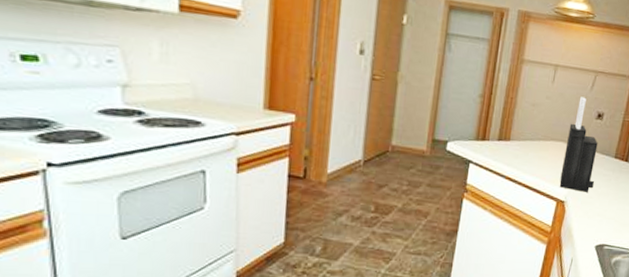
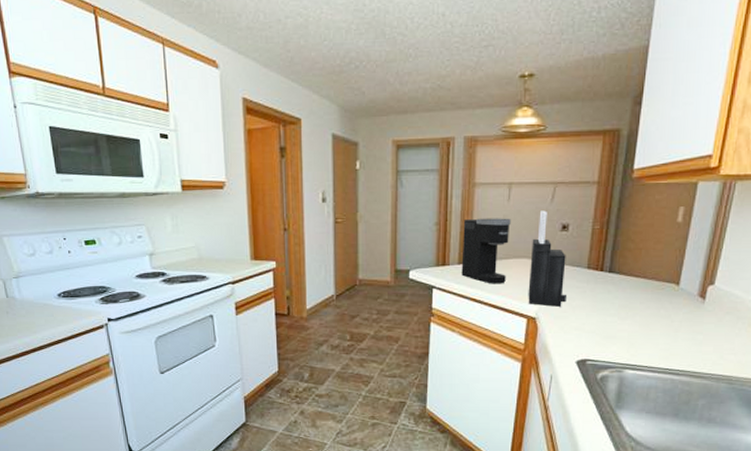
coffee maker: none [500,95,553,165] -> present [461,218,511,284]

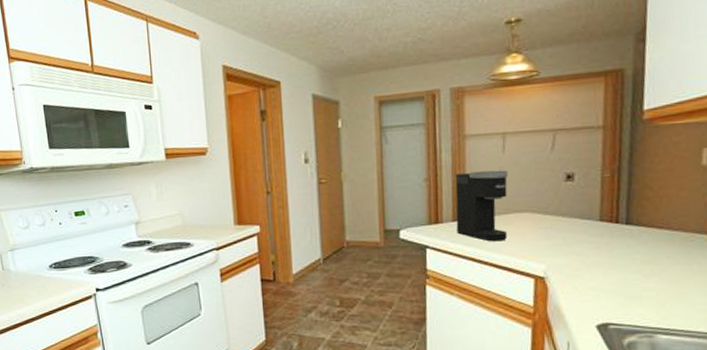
knife block: present [528,210,566,307] -> none [533,160,578,265]

